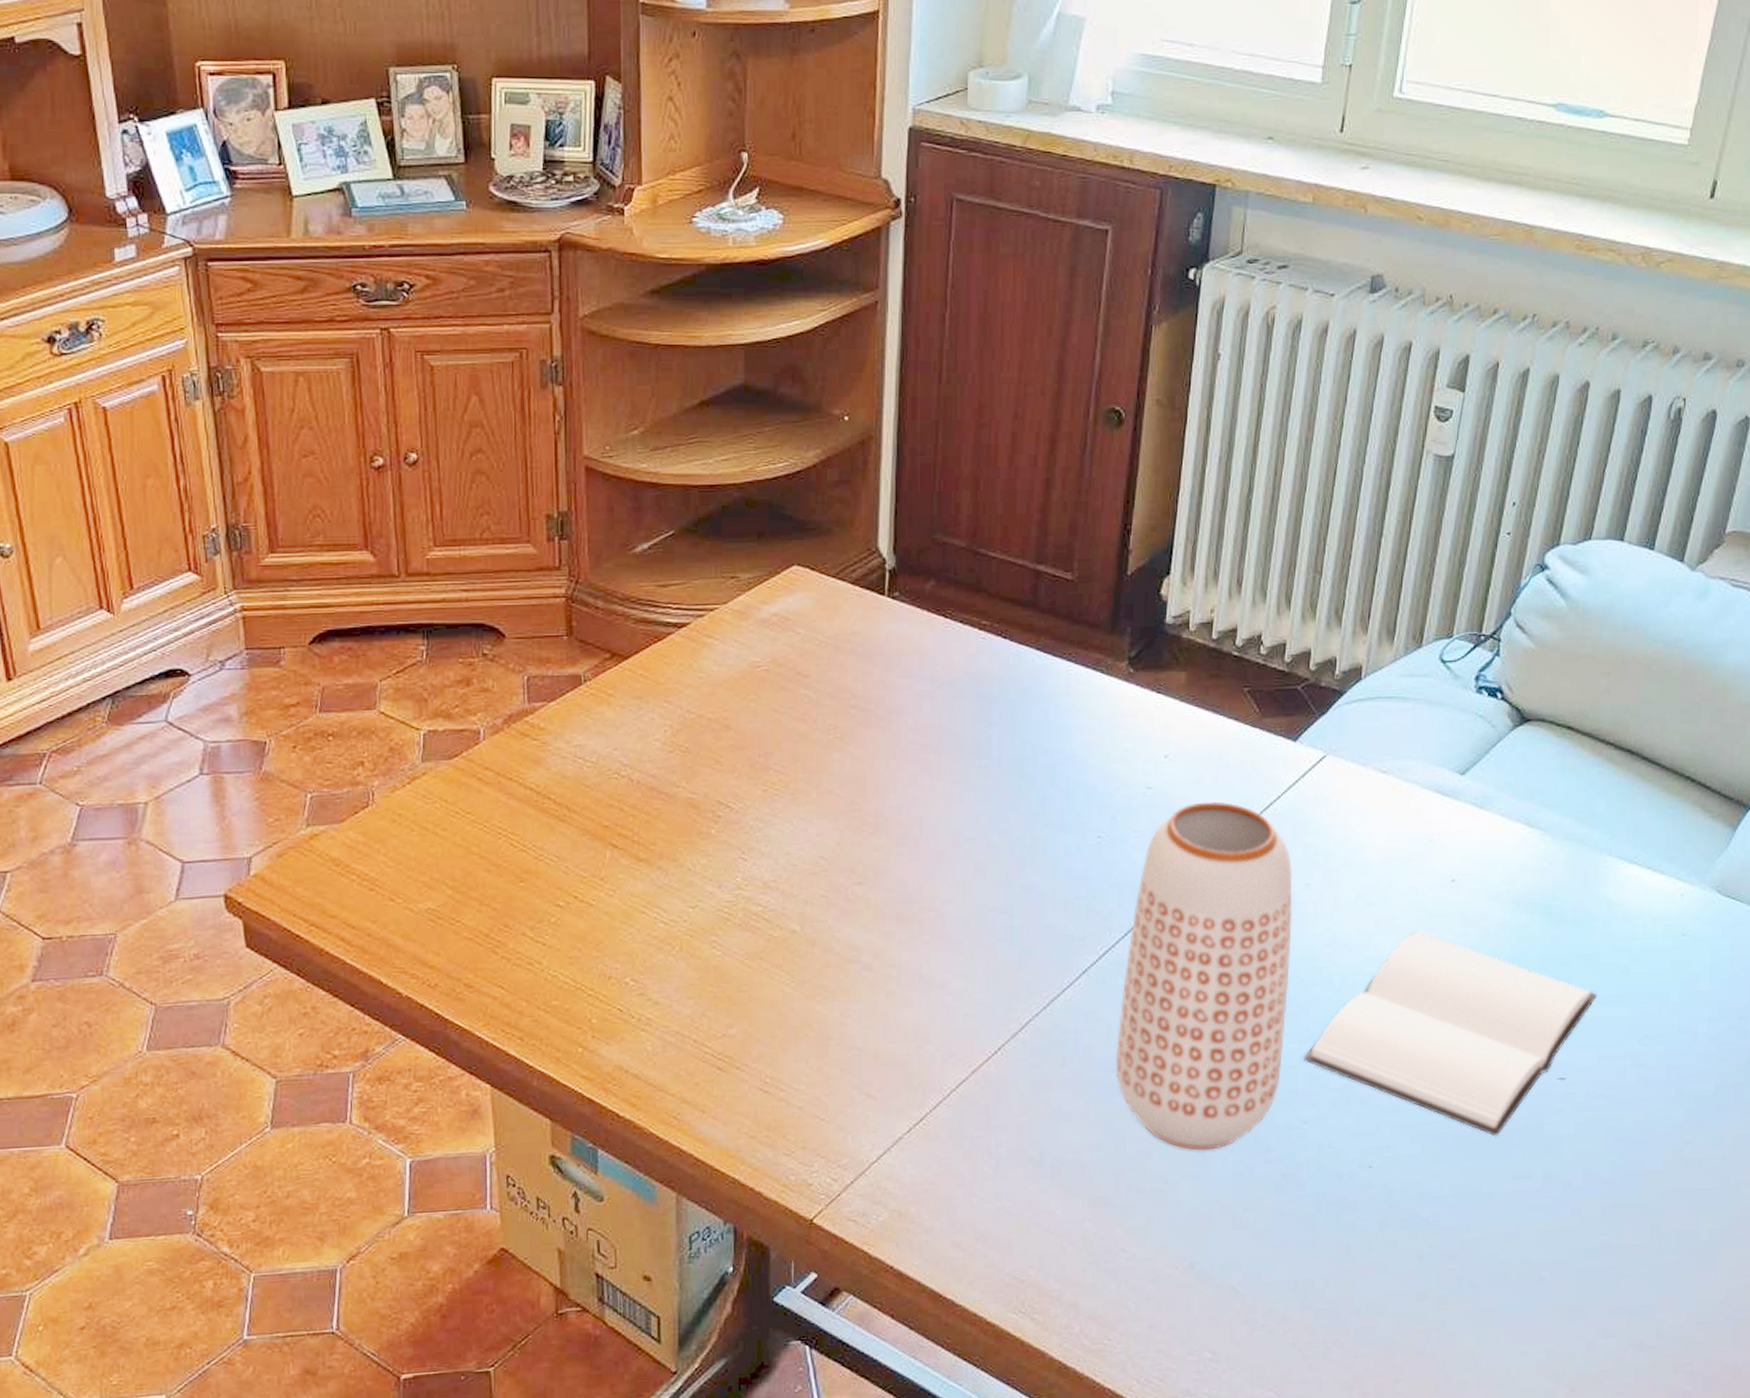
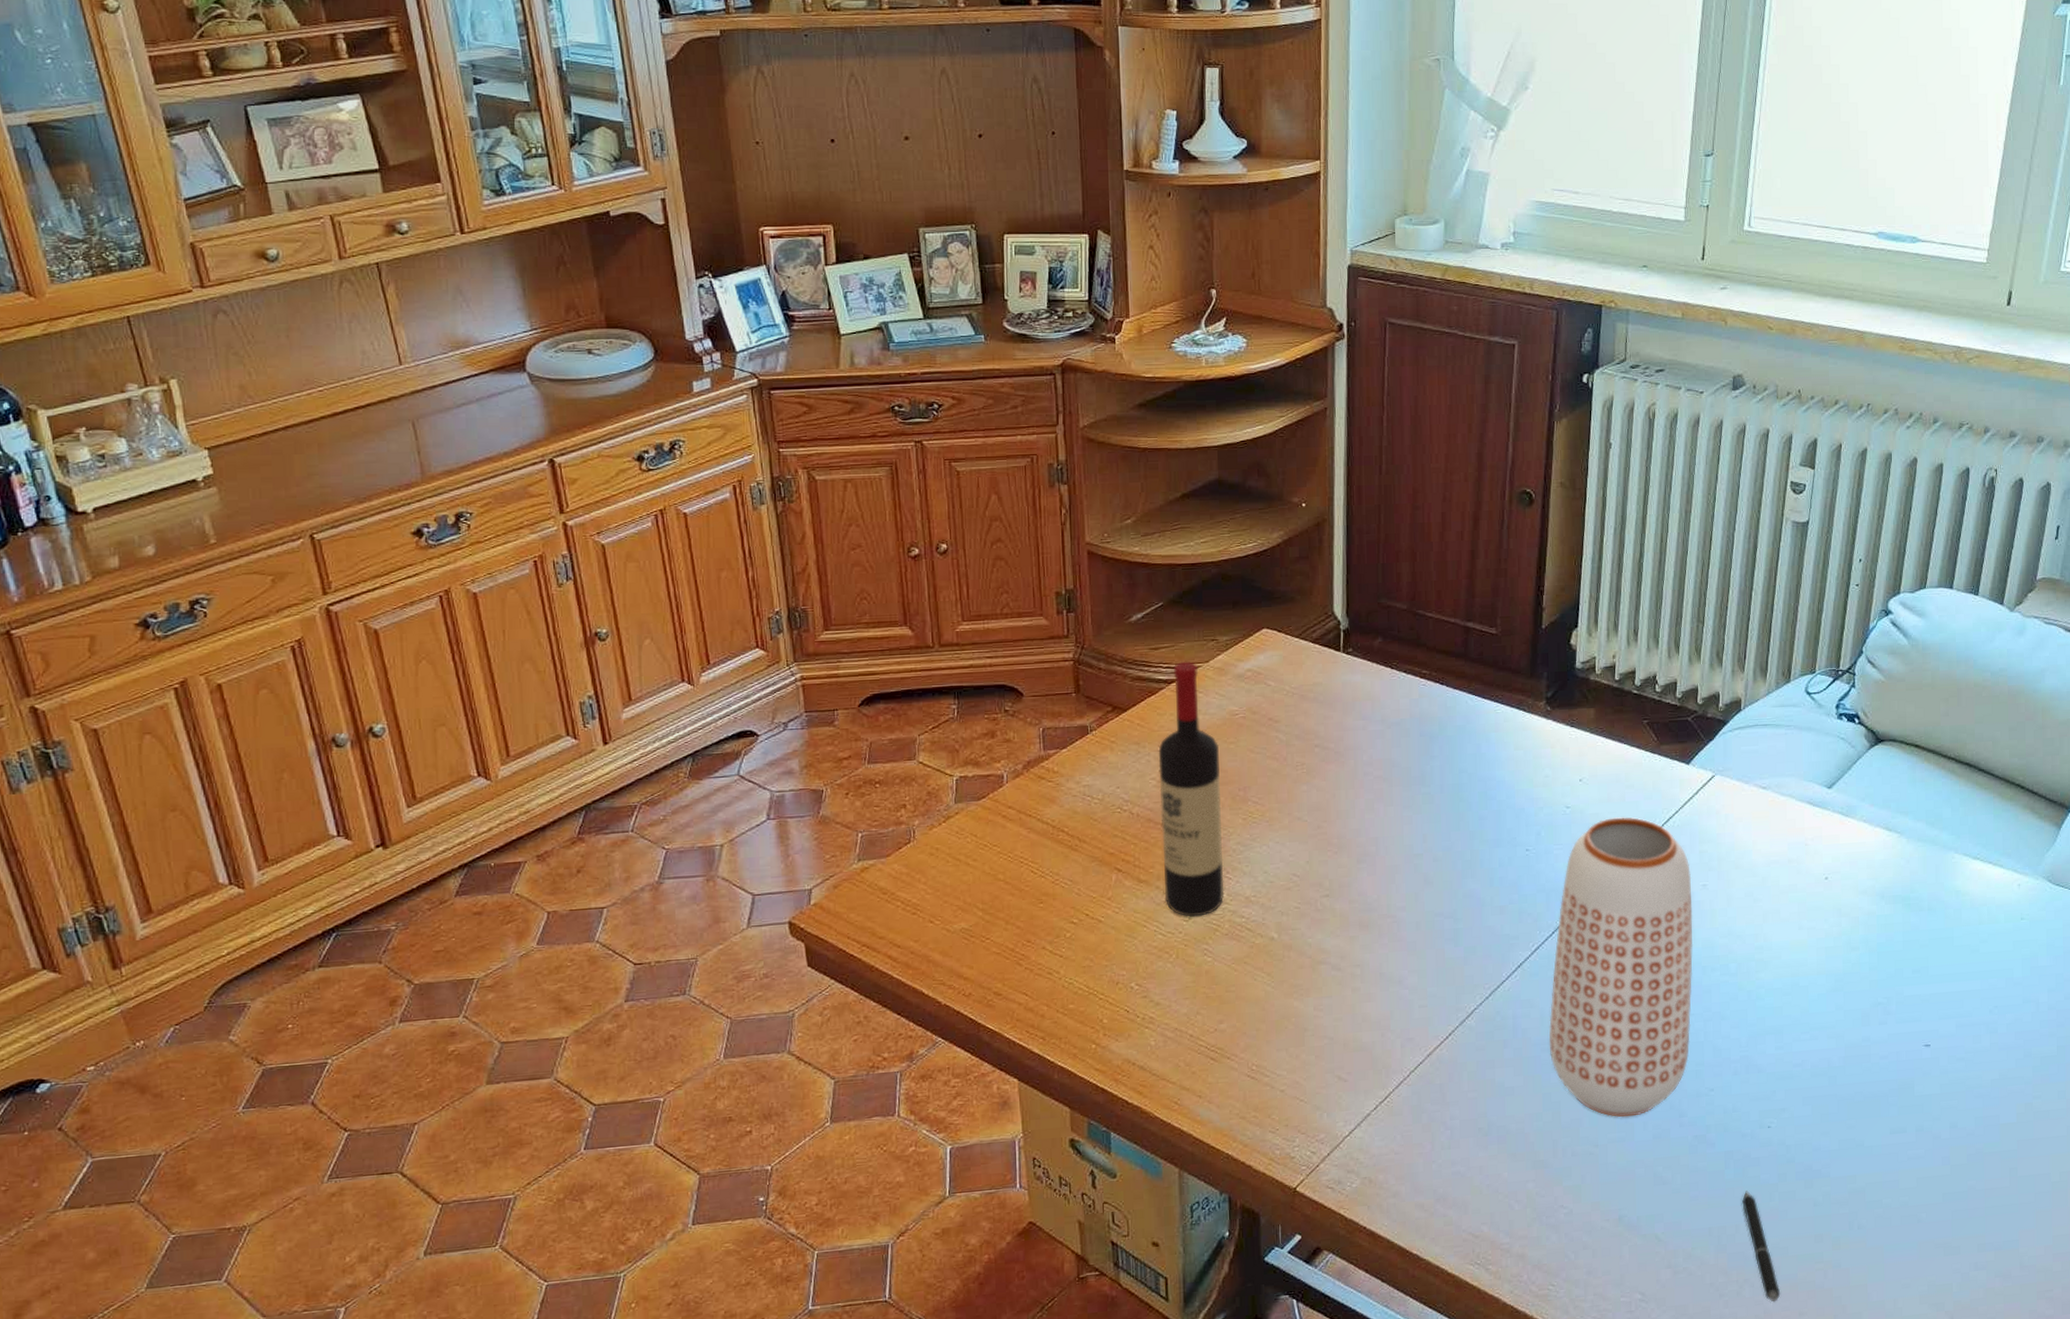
wine bottle: none [664,601,739,904] -> present [1158,661,1225,917]
book: present [1304,929,1598,1137] -> none [1708,921,1953,1097]
pen: none [1334,1239,1374,1367] -> present [1742,1191,1781,1302]

